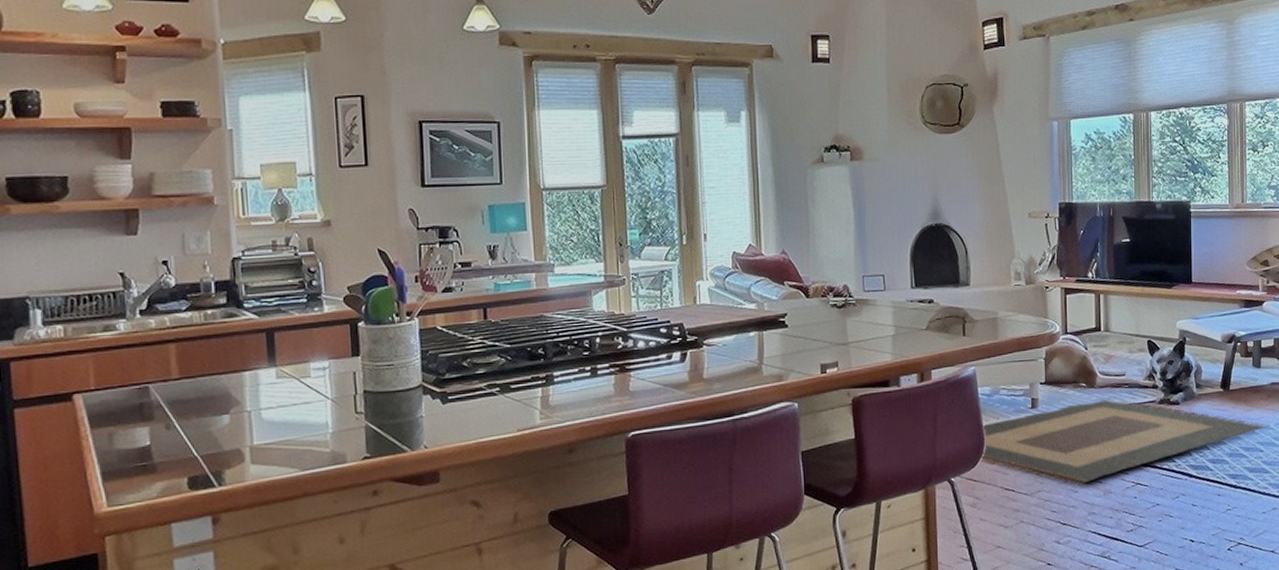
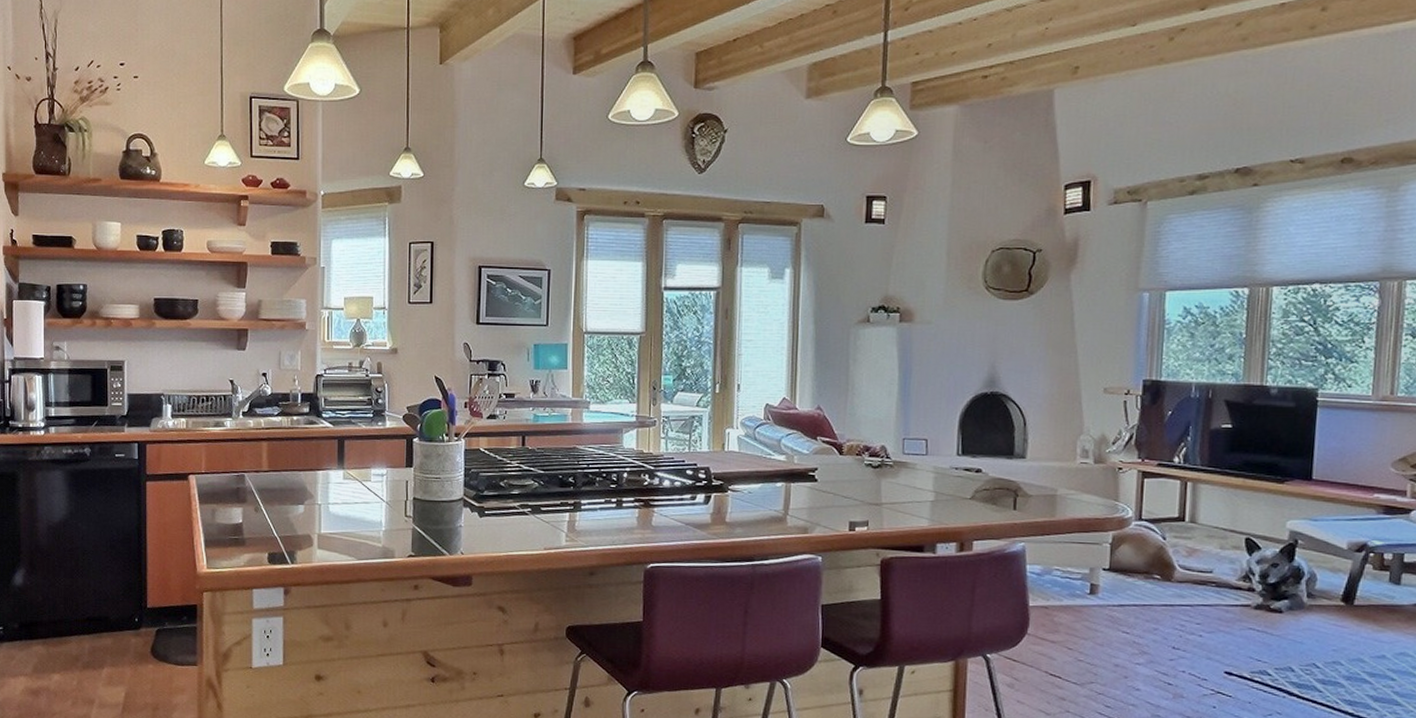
rug: present [981,397,1270,486] -> none [1024,594,1408,684]

